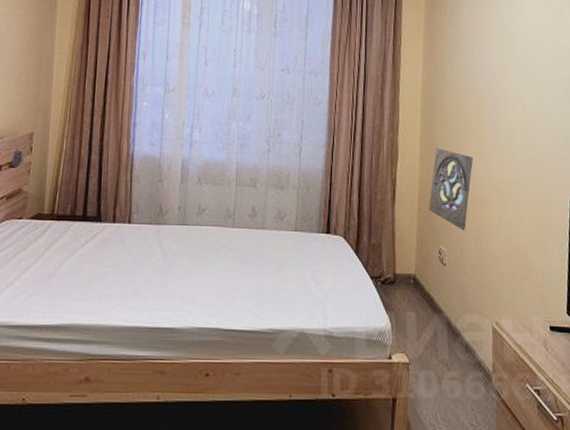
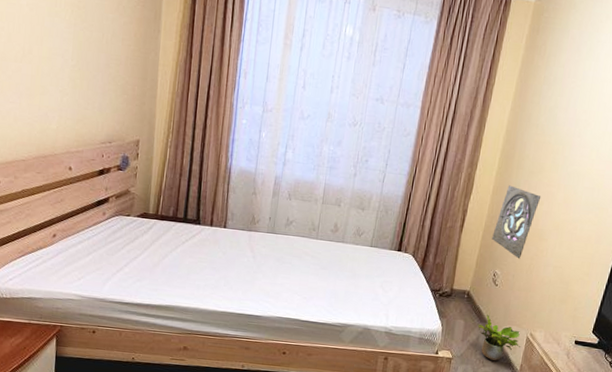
potted plant: none [431,302,487,362] -> present [477,314,520,361]

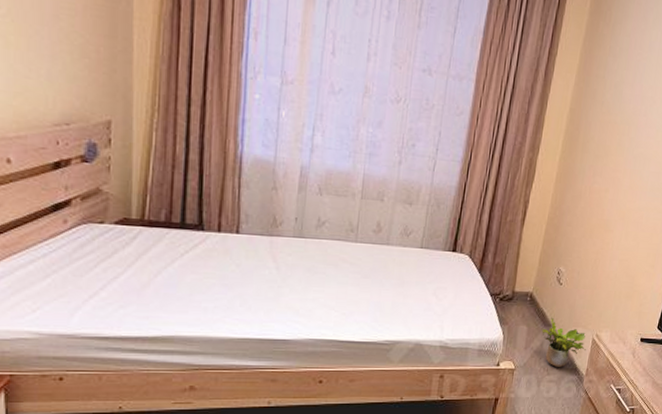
wall ornament: present [492,185,541,259] -> none [556,171,607,254]

